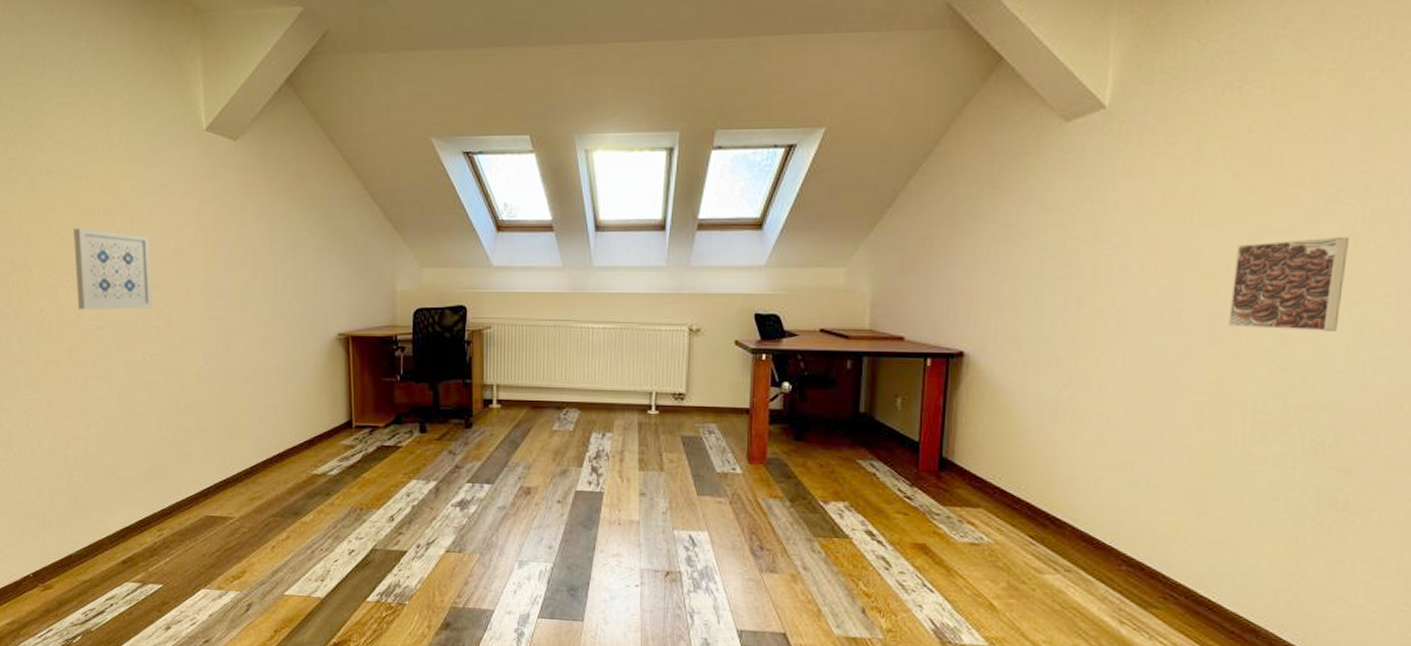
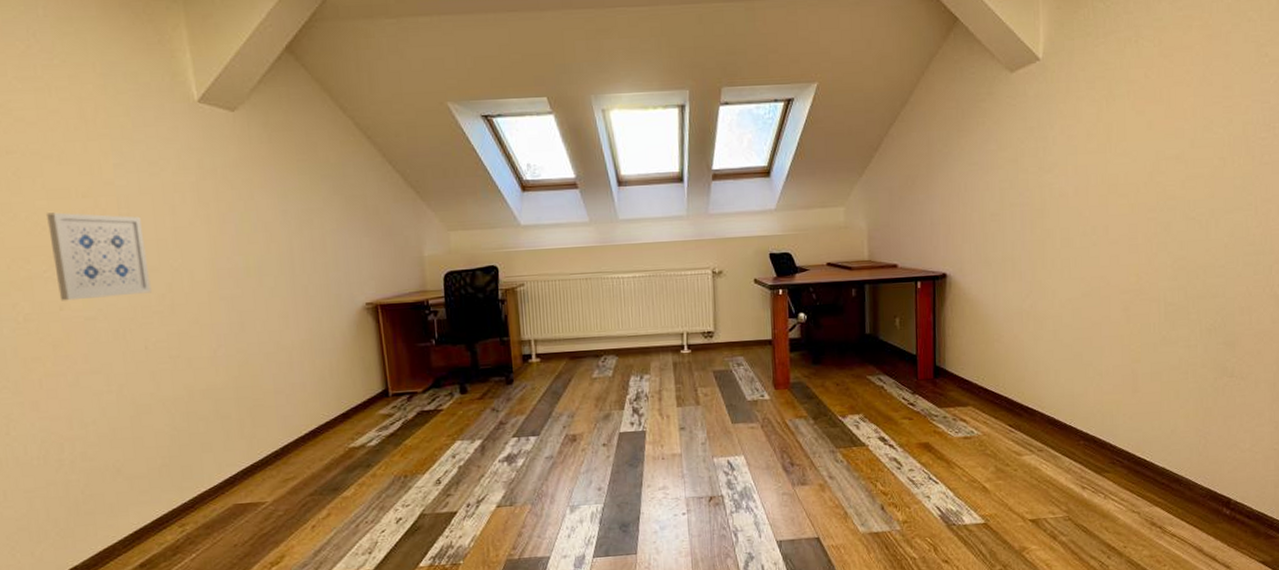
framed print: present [1228,236,1349,331] -> none [1141,159,1220,237]

